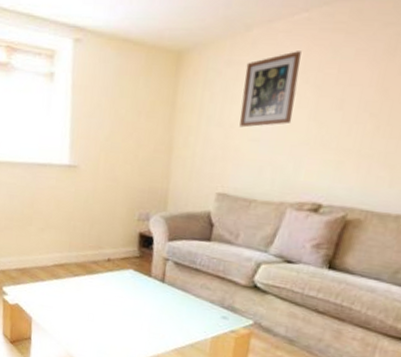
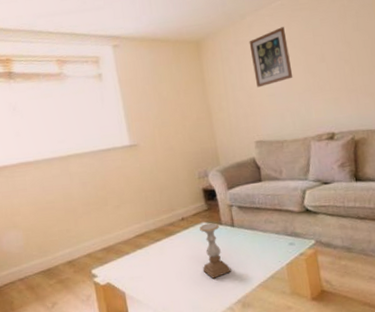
candle holder: none [117,271,149,330] -> present [199,222,232,279]

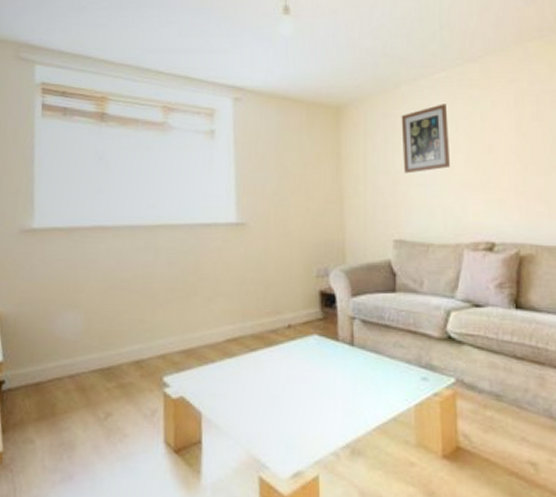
candle holder: present [199,222,232,279] -> none [306,337,343,411]

